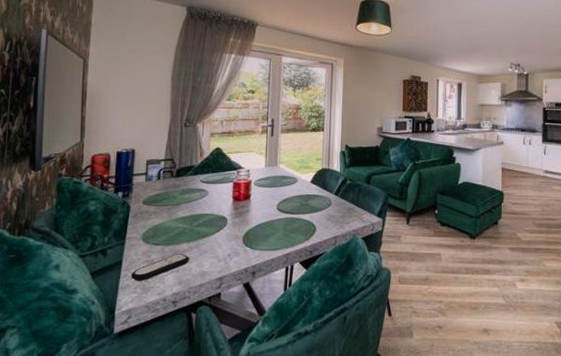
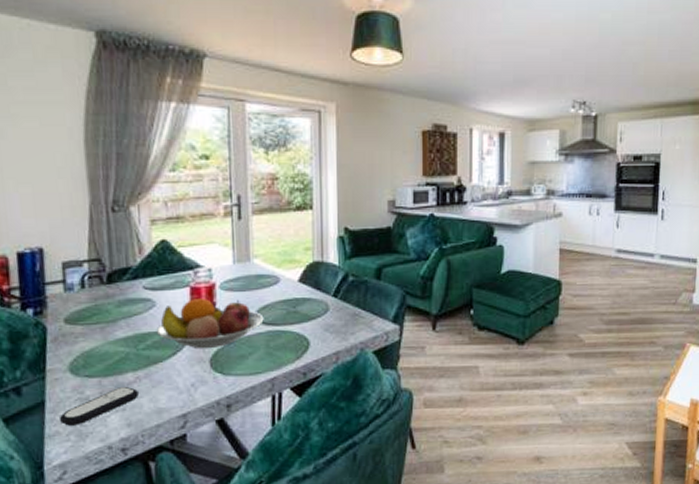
fruit bowl: none [206,191,284,229] -> present [156,299,264,349]

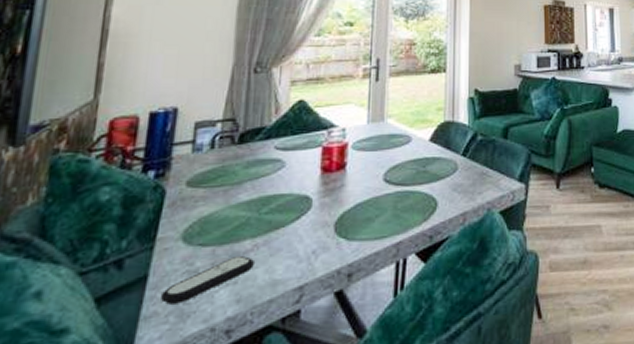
fruit bowl: present [156,299,264,349] -> none [282,159,393,212]

